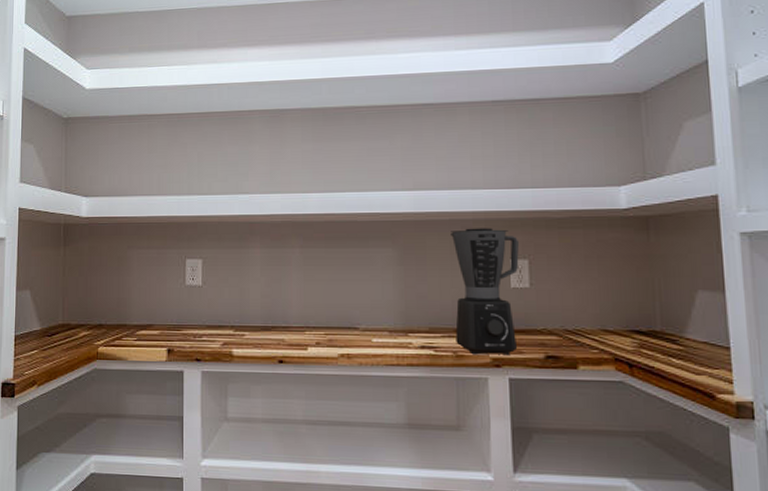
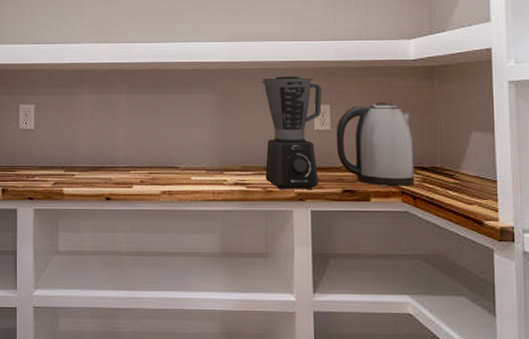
kettle: none [535,257,631,352] -> present [336,102,415,186]

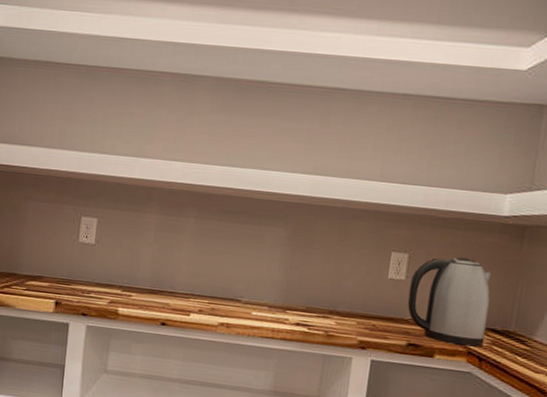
blender: present [263,76,322,191] -> none [329,217,403,340]

